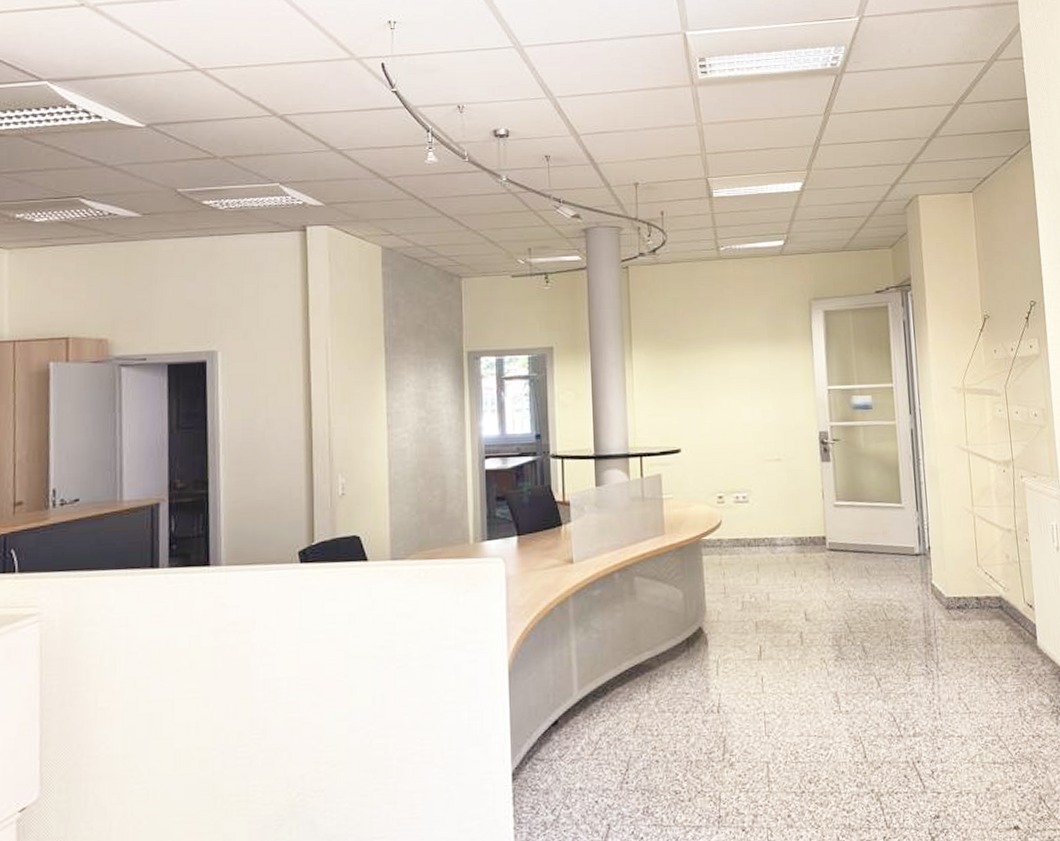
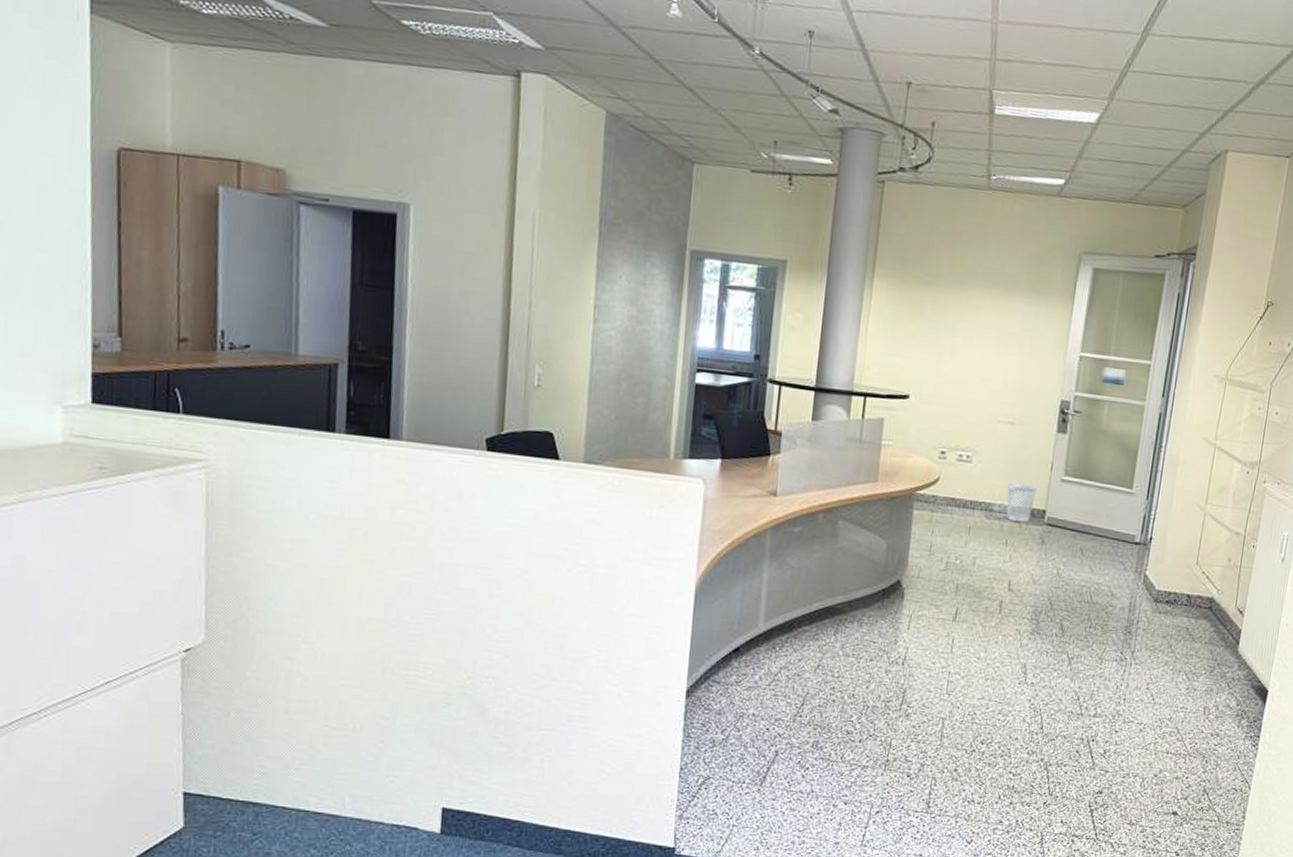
wastebasket: none [785,514,813,552] -> present [1006,482,1036,523]

